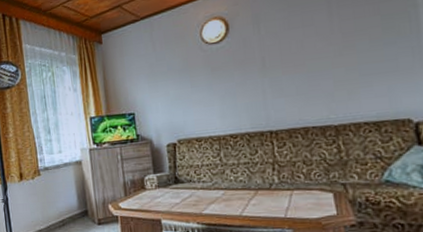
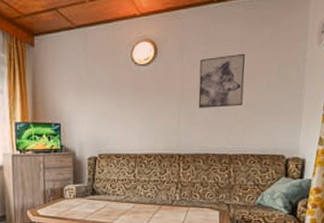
wall art: none [280,11,341,78] -> present [198,53,246,108]

